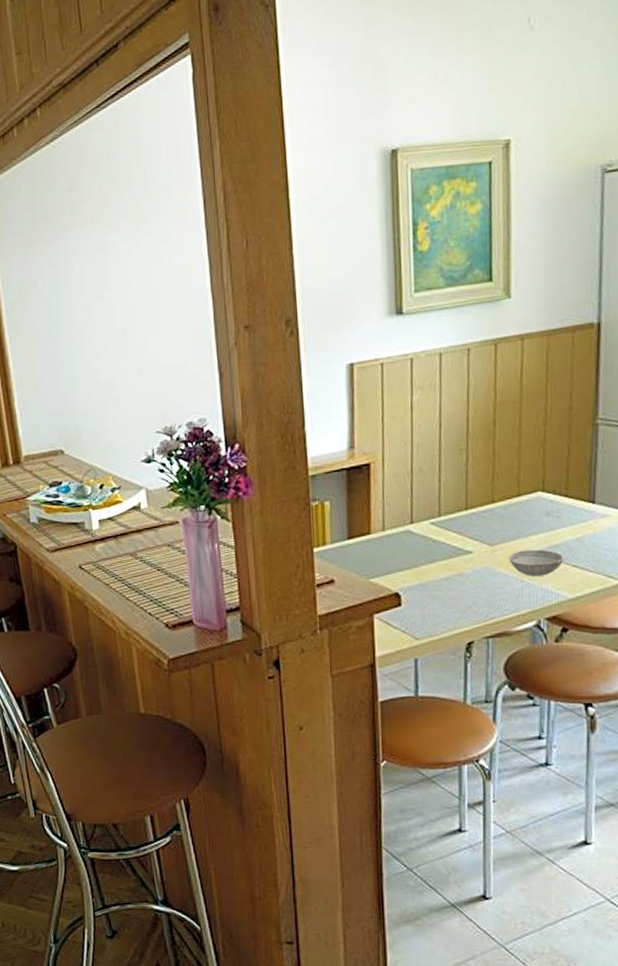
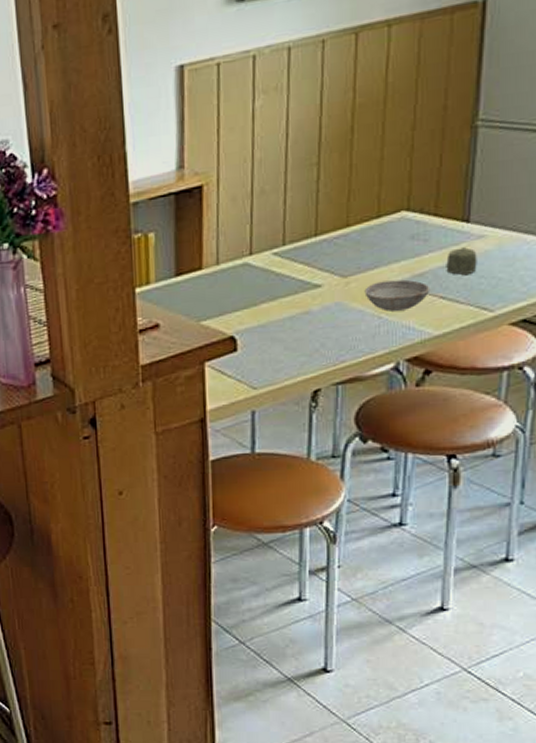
cup: none [576,524,603,547] -> present [446,247,477,275]

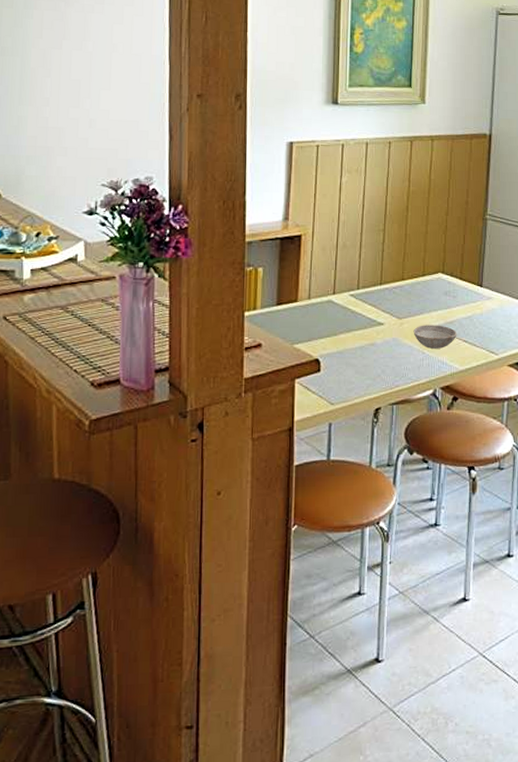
cup: present [446,247,477,275] -> none [467,305,487,325]

